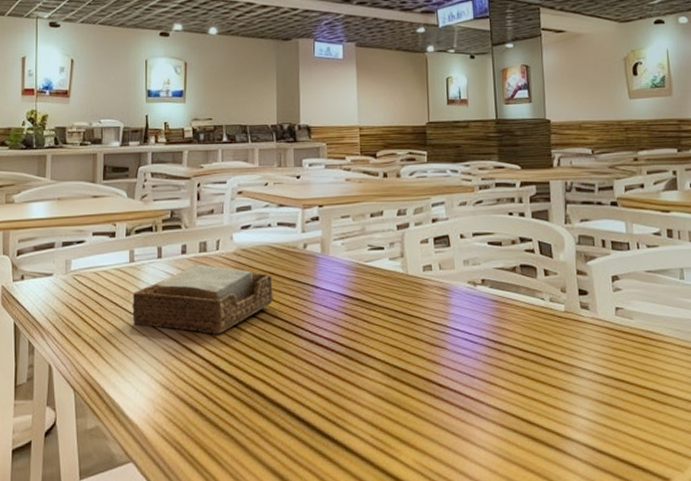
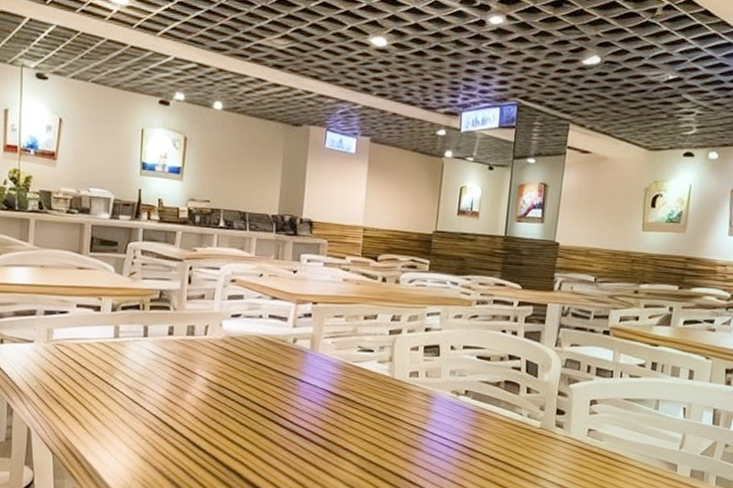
napkin holder: present [132,264,273,335] -> none [114,346,259,416]

